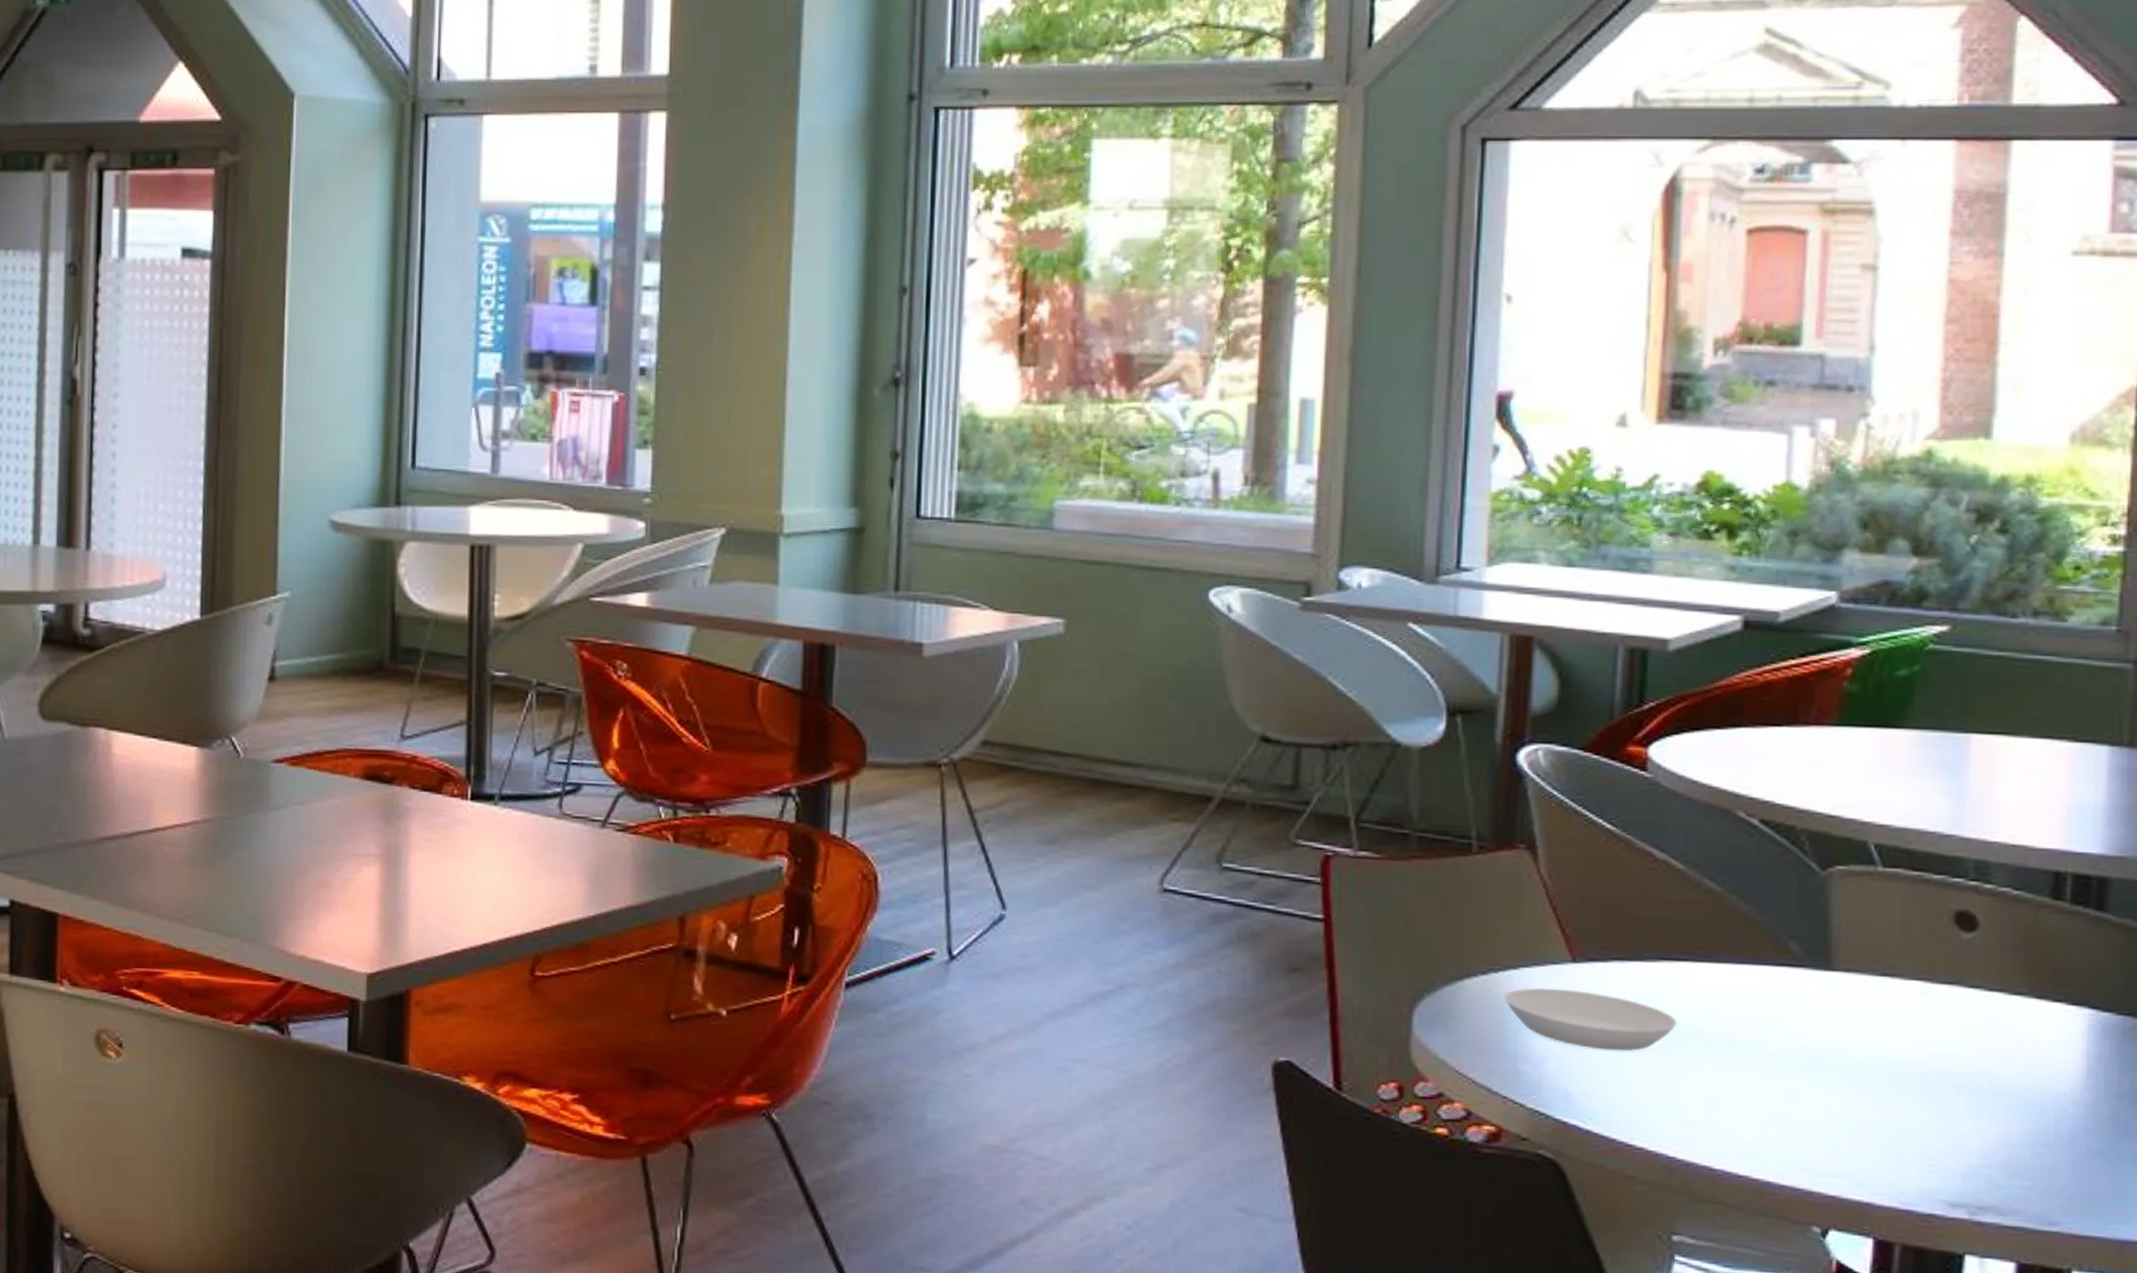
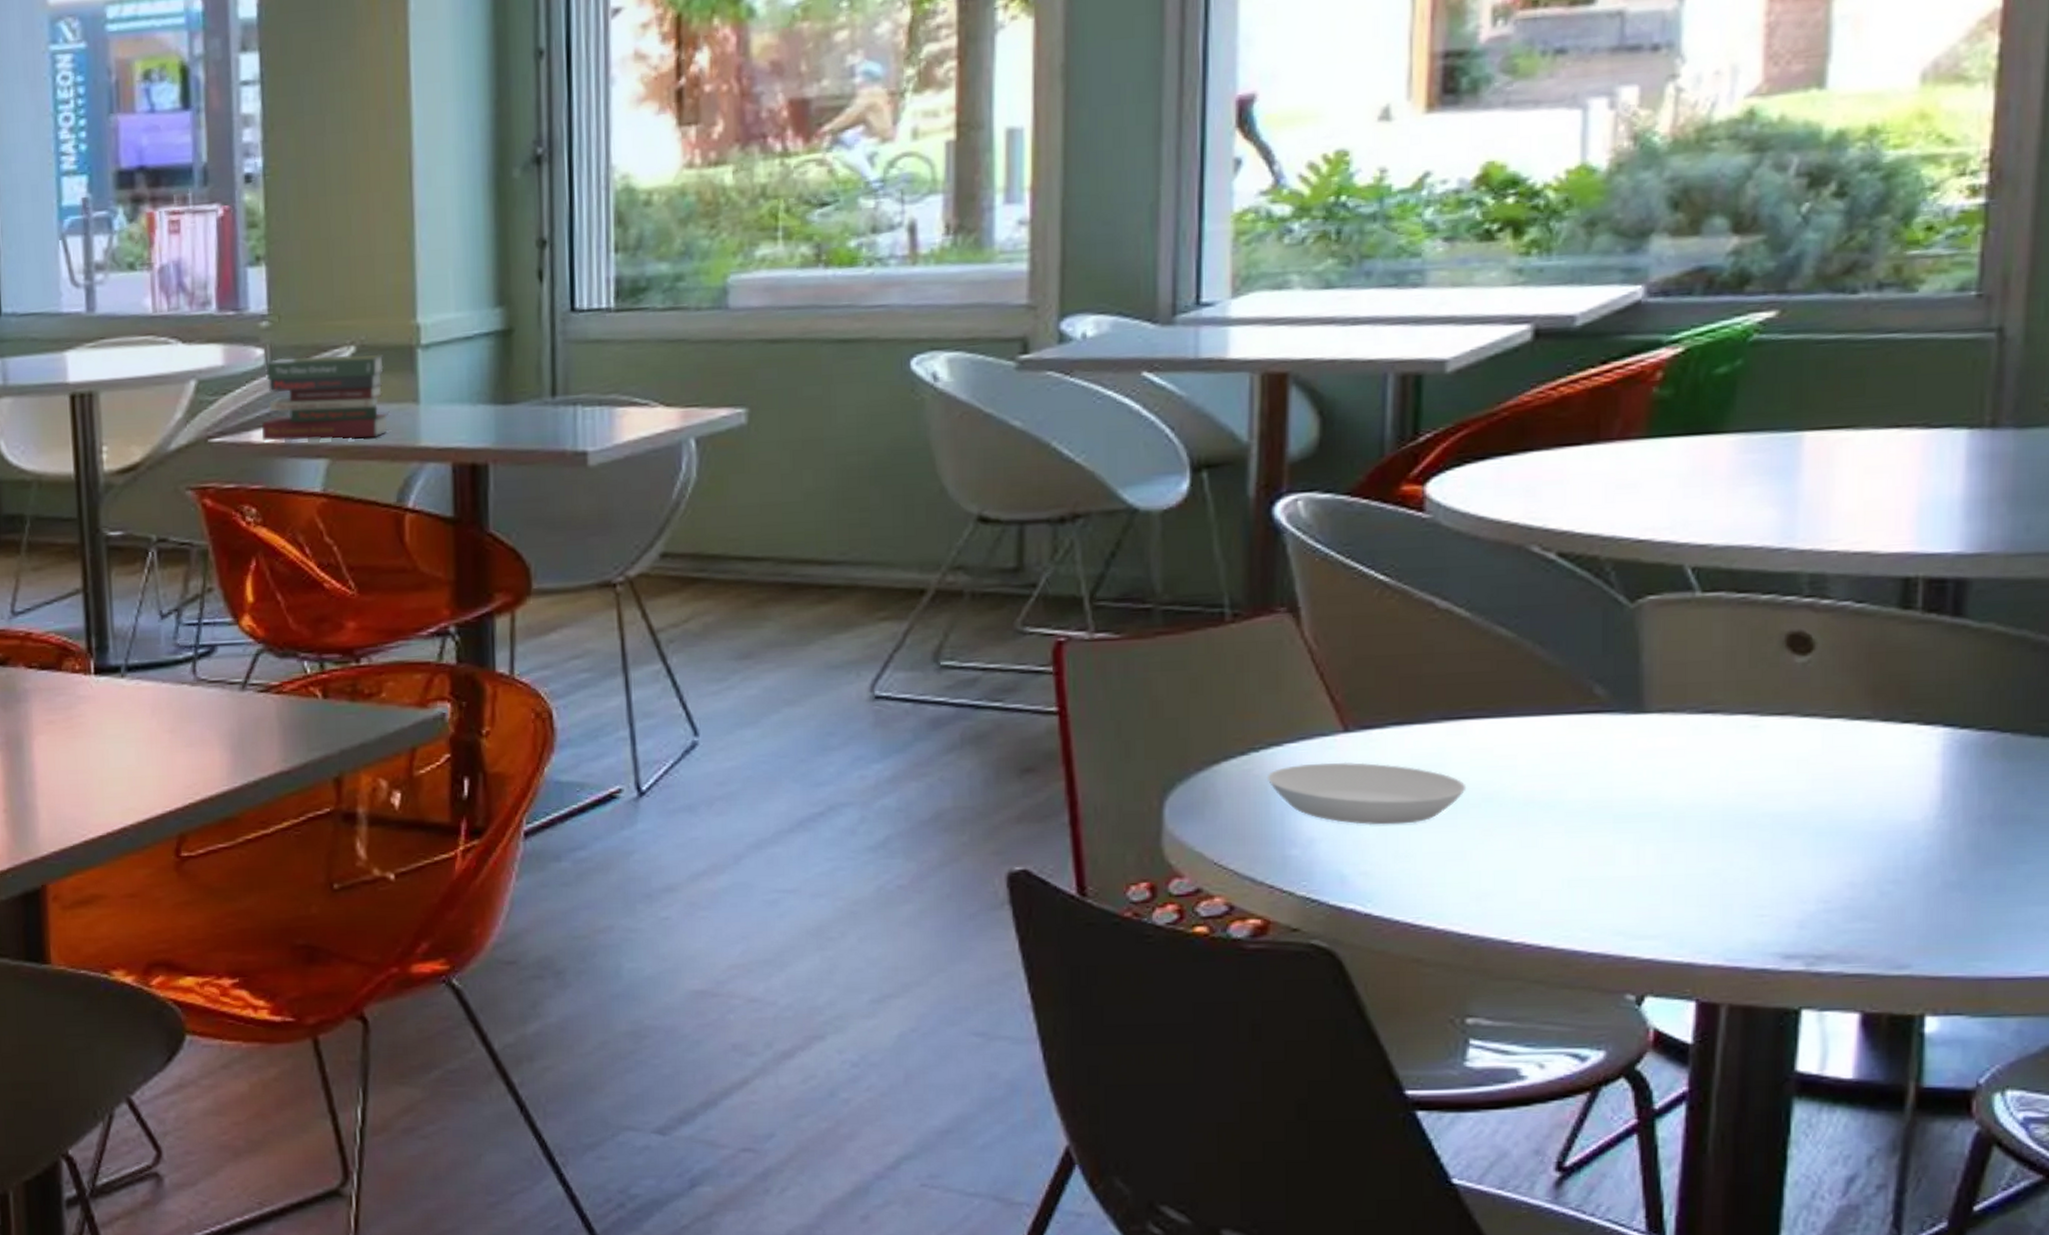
books: none [637,533,750,612] -> present [261,353,389,442]

